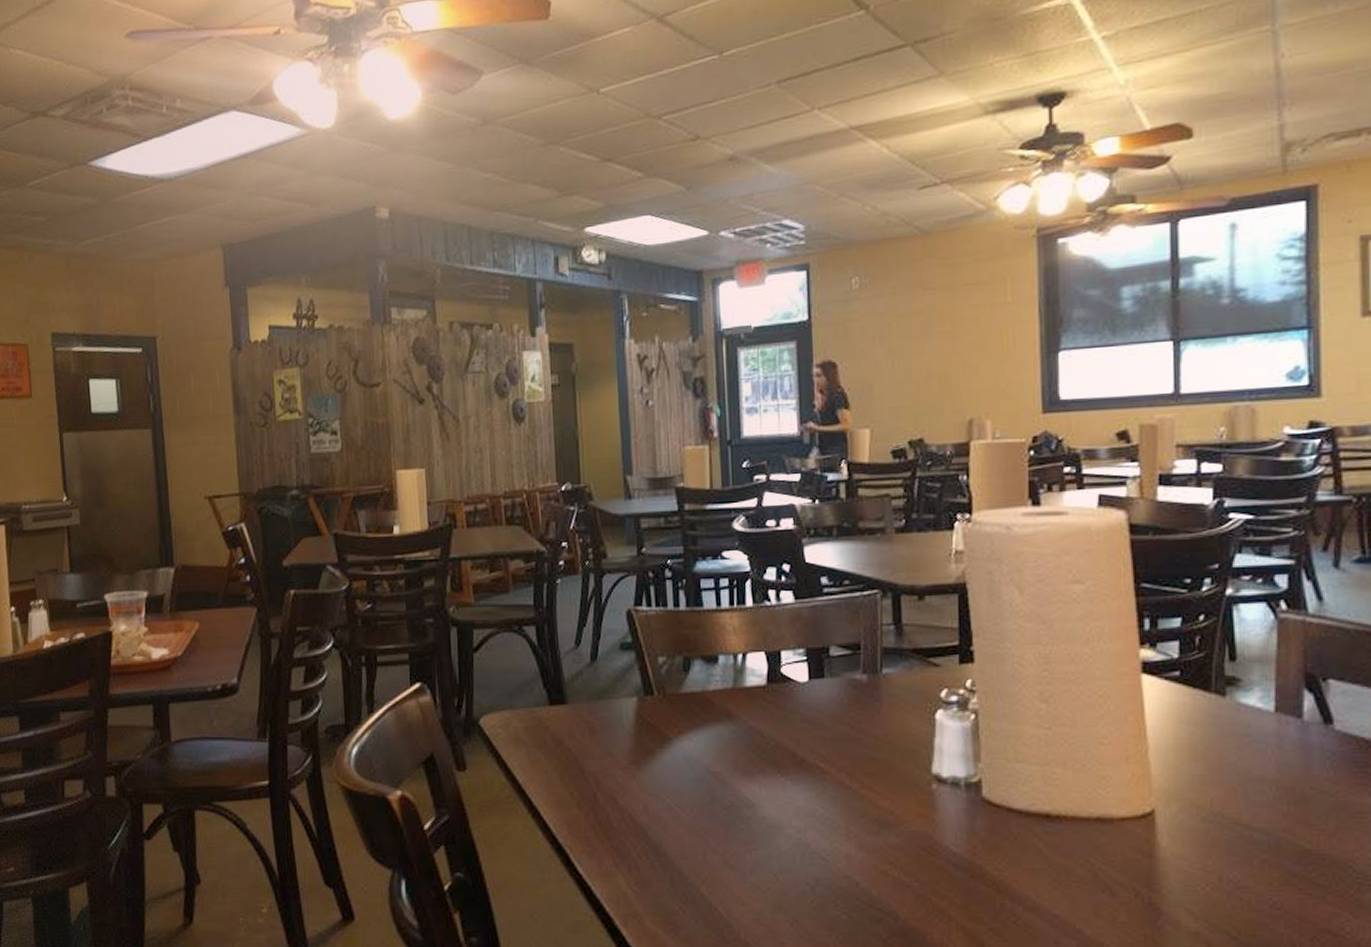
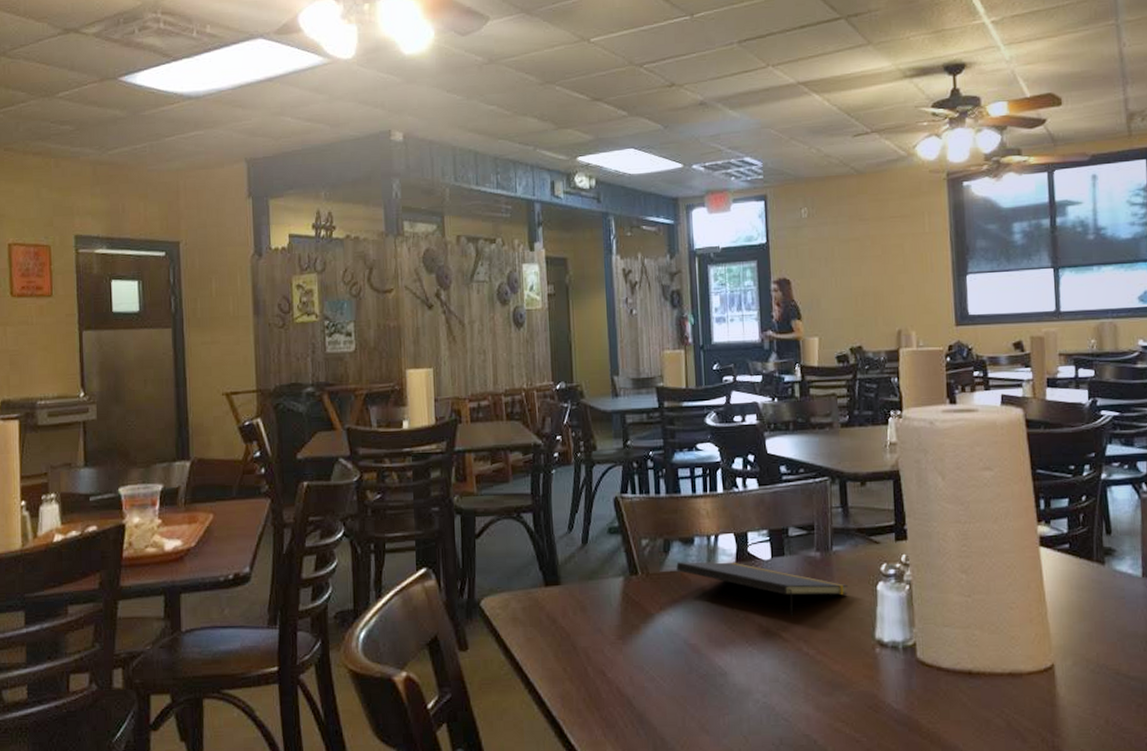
notepad: none [697,682,901,746] -> present [676,562,849,617]

